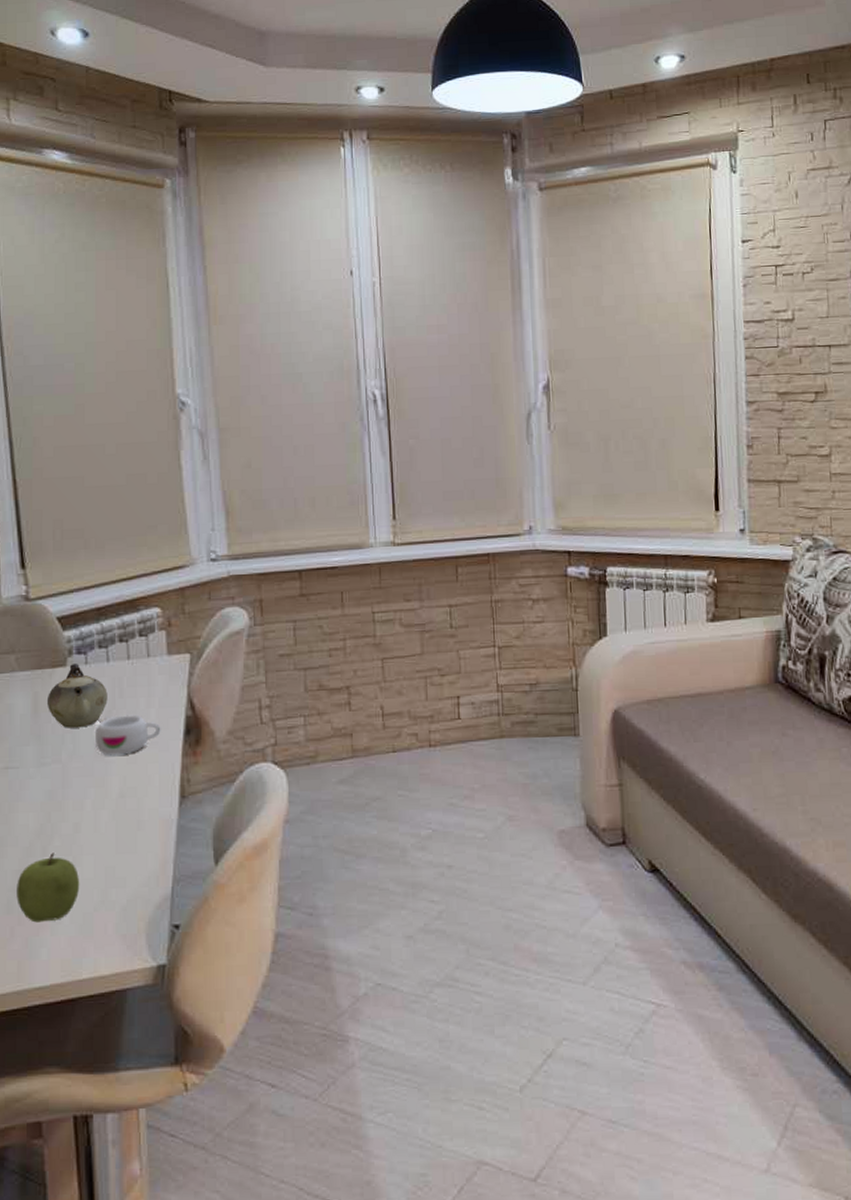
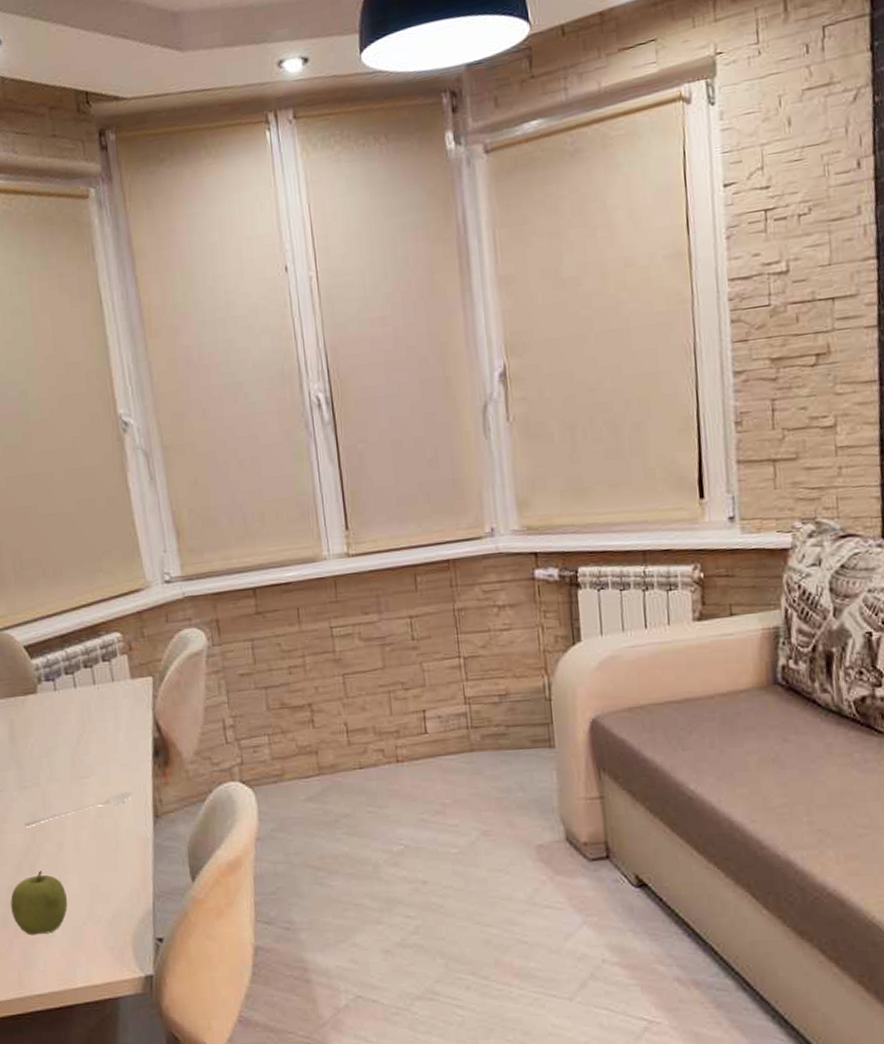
stirrer: none [40,770,161,807] -> present [25,791,134,828]
teapot: present [46,664,108,728] -> none [21,690,78,753]
mug: present [95,715,161,756] -> none [69,738,131,778]

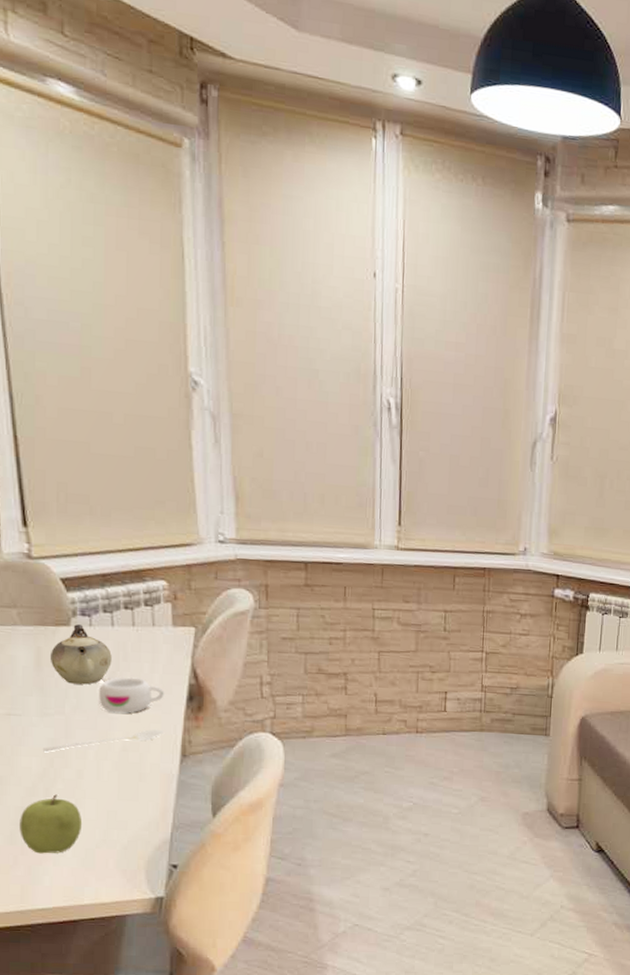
teapot: none [21,690,78,753] -> present [49,624,112,685]
mug: none [69,738,131,778] -> present [99,677,164,713]

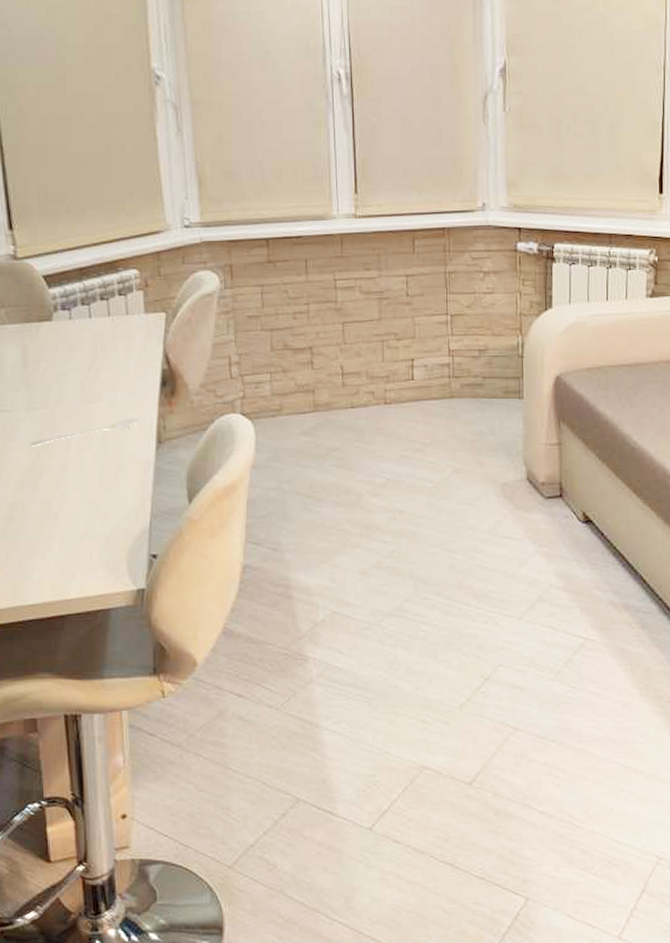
fruit: present [20,794,83,854] -> none [11,488,68,548]
teapot: present [49,624,112,685] -> none [34,319,90,377]
mug: present [99,677,164,713] -> none [79,367,139,403]

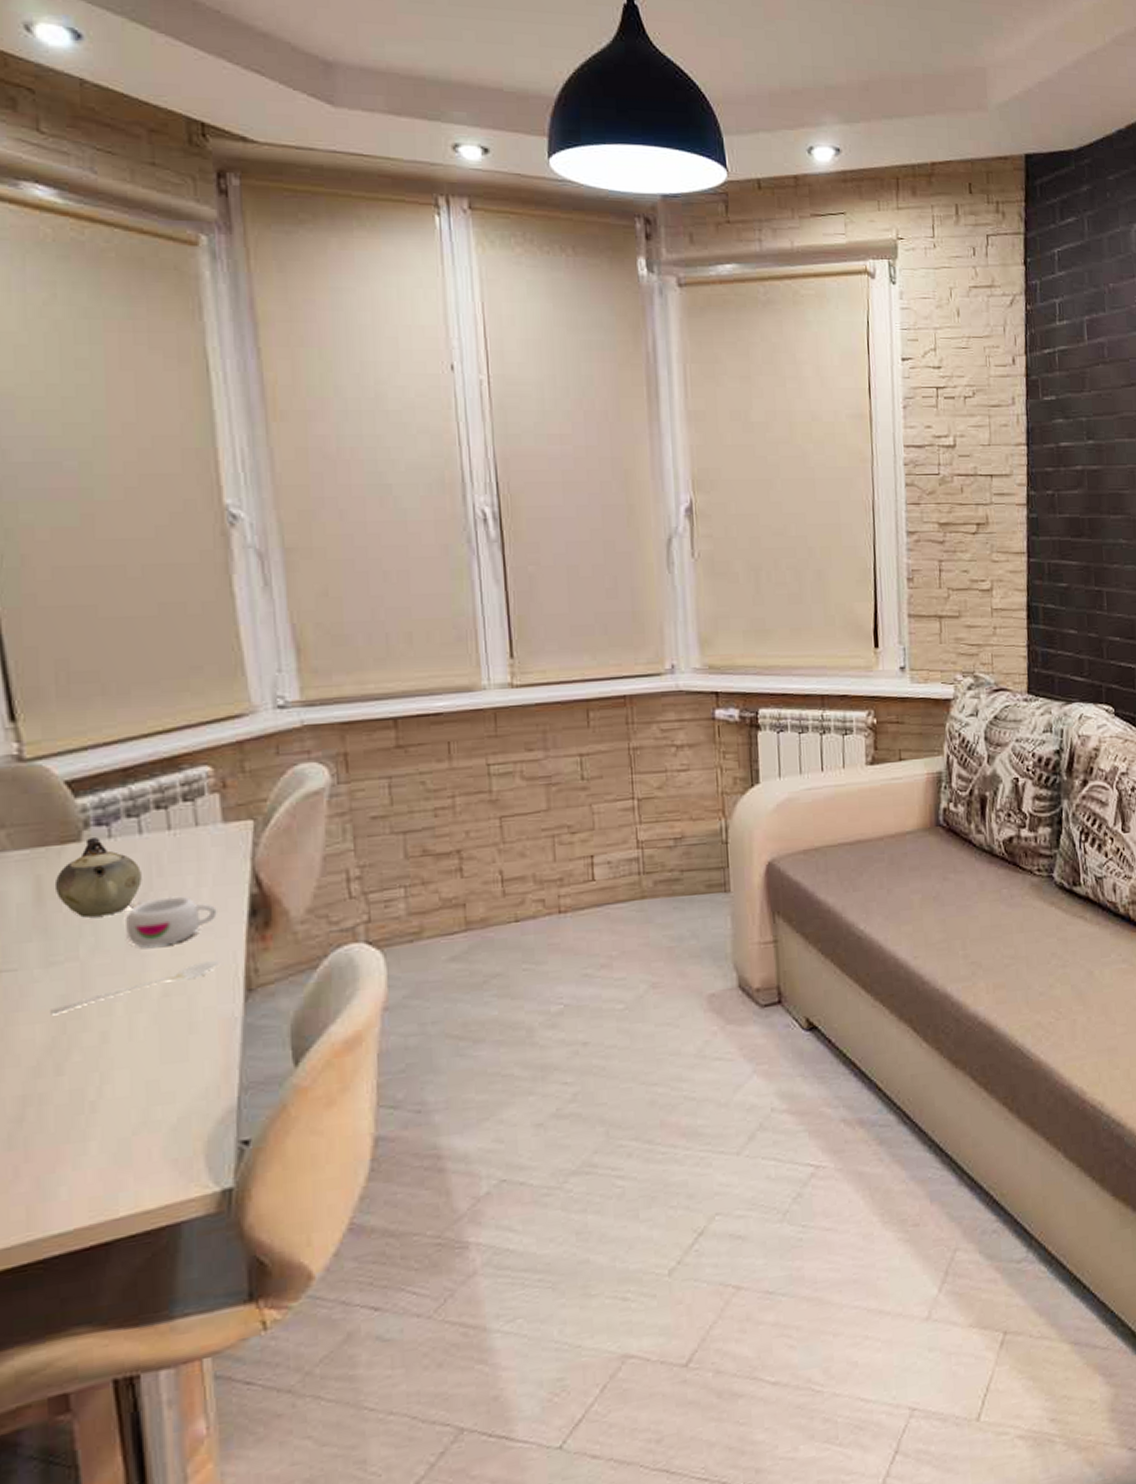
teapot: none [34,319,90,377] -> present [54,838,142,918]
mug: none [79,367,139,403] -> present [126,896,217,948]

